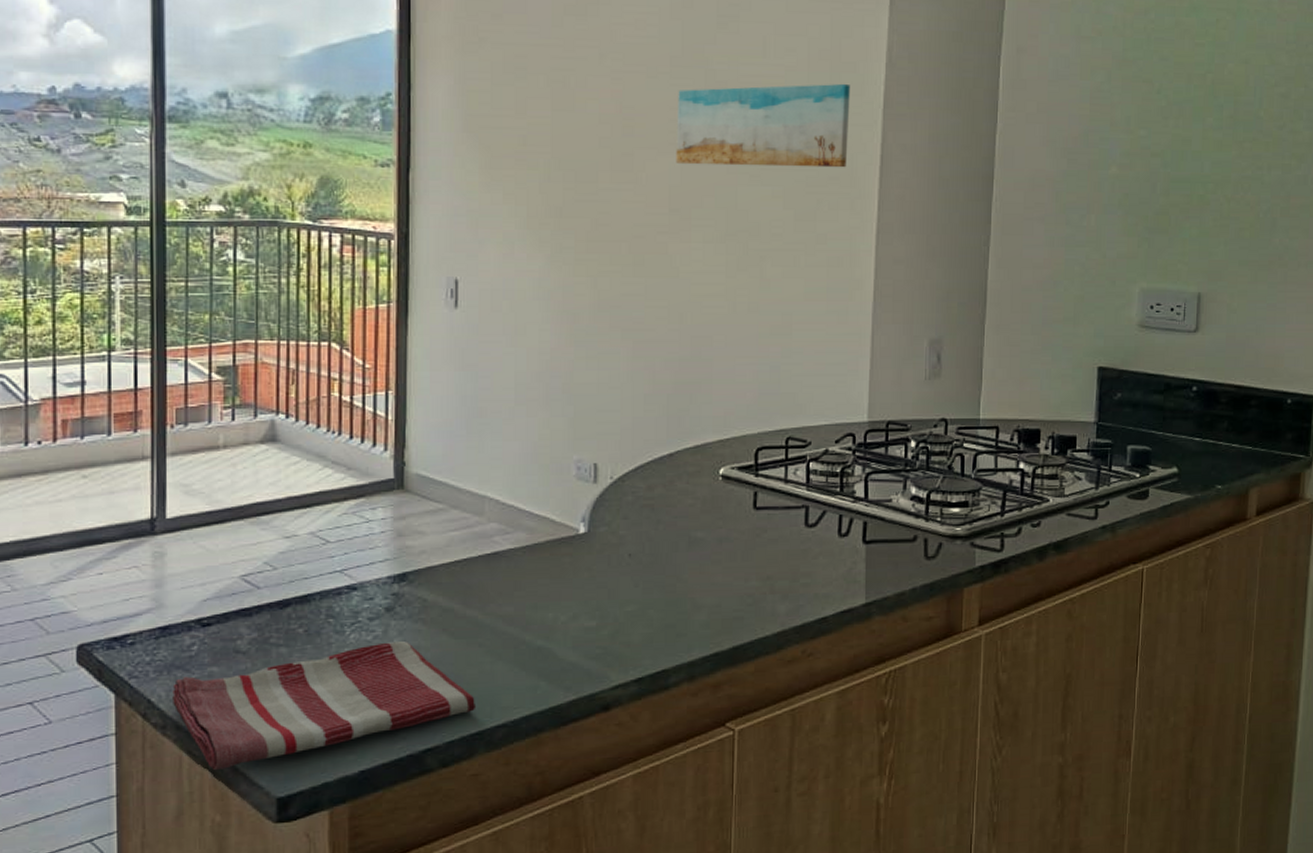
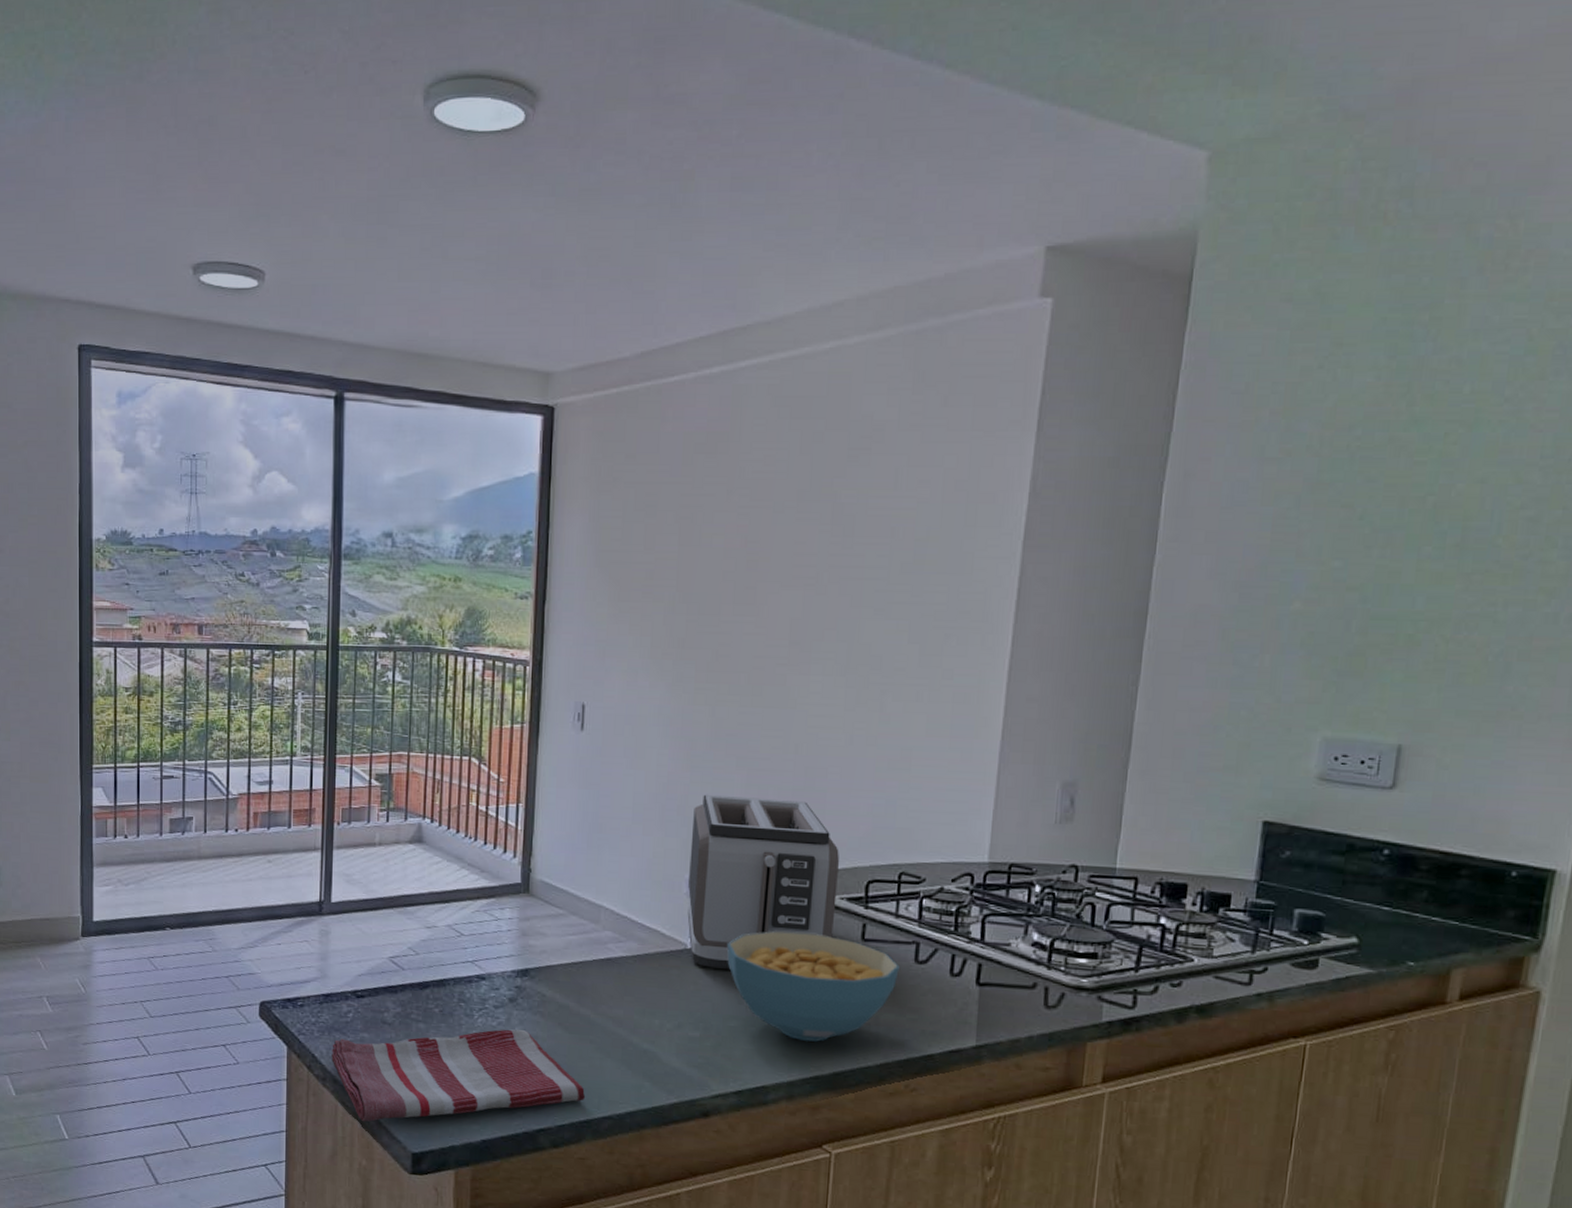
toaster: none [578,369,728,552] -> present [687,794,839,969]
cereal bowl: none [621,506,791,618] -> present [727,931,899,1042]
wall art: present [676,83,851,168] -> none [799,514,988,602]

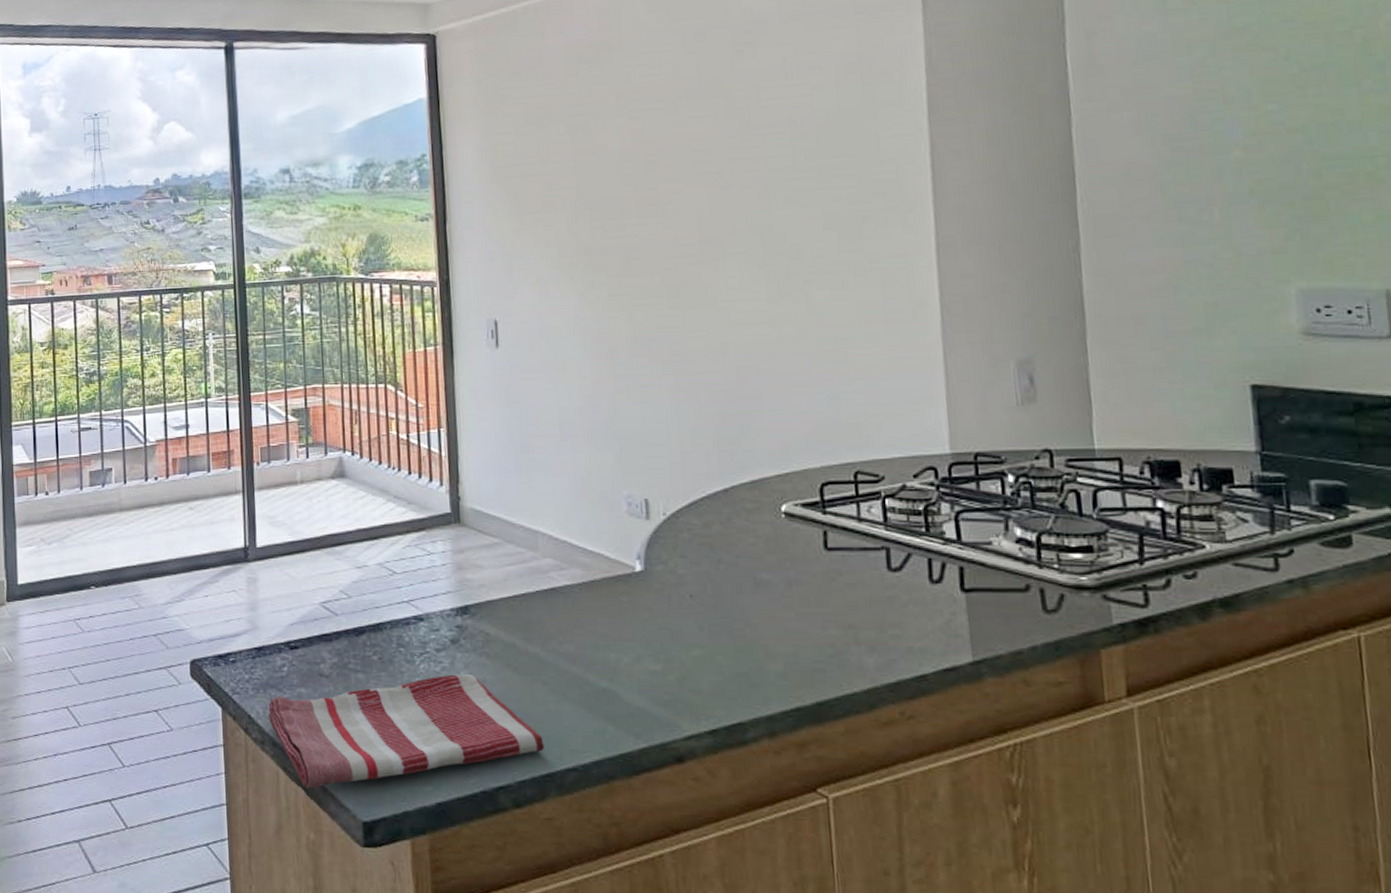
toaster: present [687,794,839,969] -> none [623,403,792,591]
cereal bowl: present [727,931,899,1042] -> none [679,546,872,668]

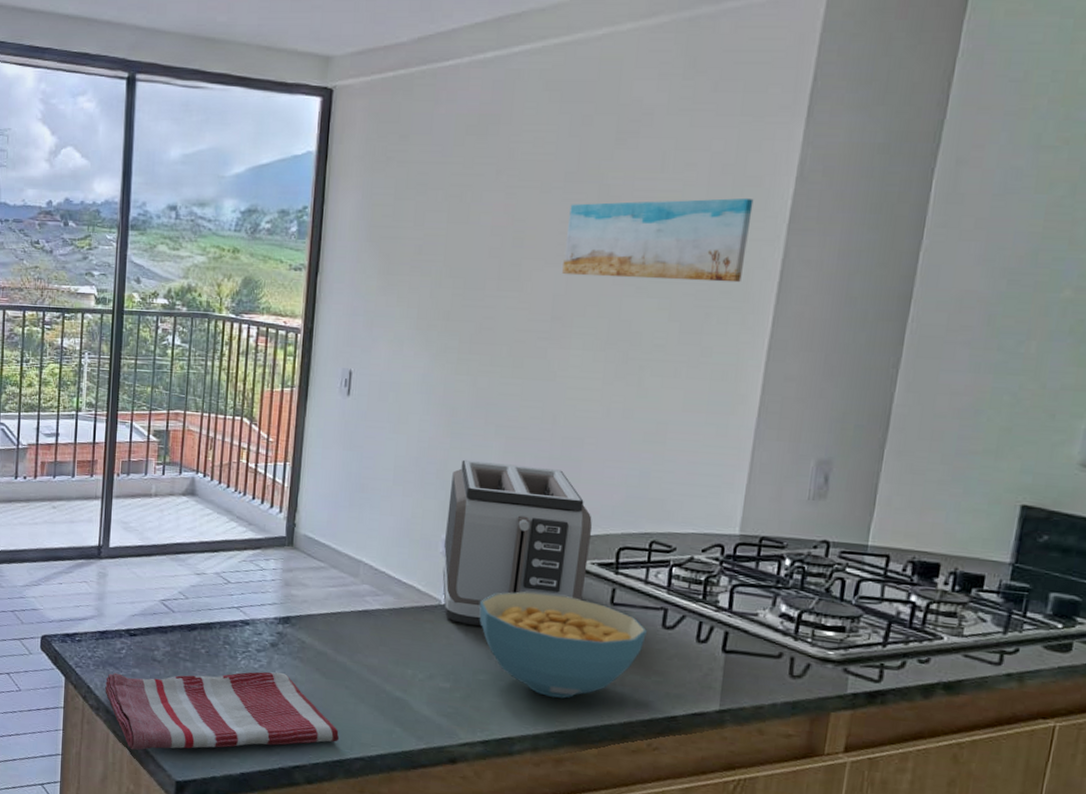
toaster: none [623,403,792,591] -> present [442,459,592,626]
cereal bowl: none [679,546,872,668] -> present [479,592,647,699]
wall art: none [698,94,892,194] -> present [562,197,754,283]

